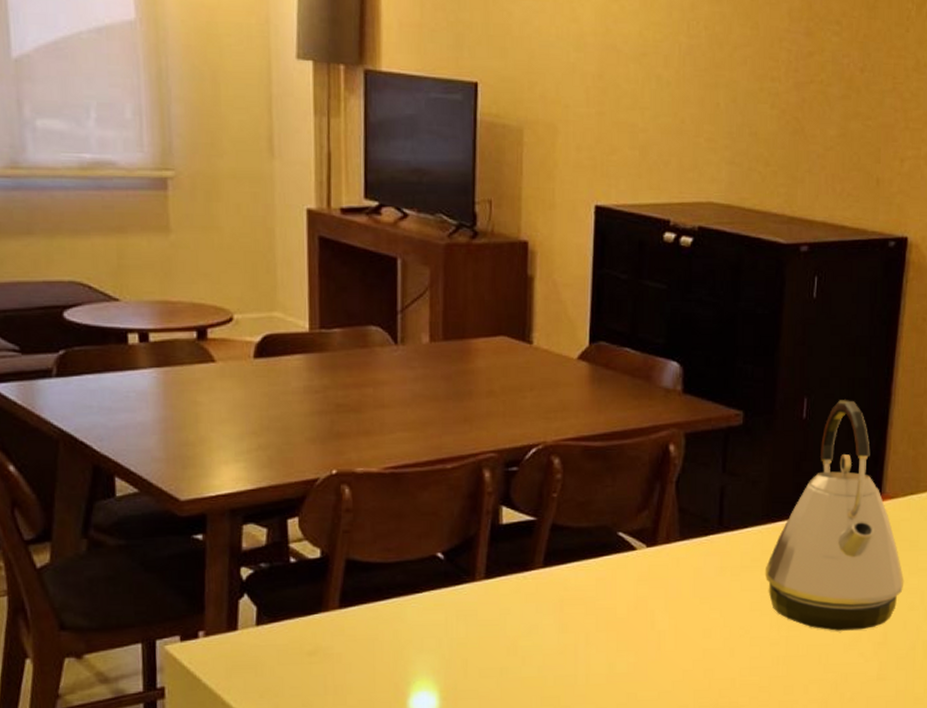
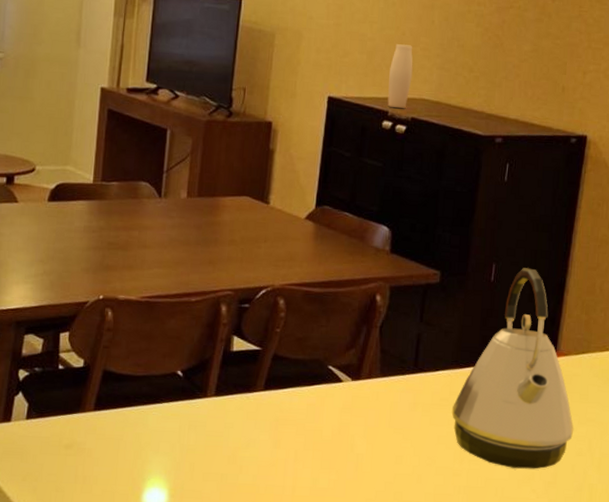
vase: none [668,135,697,216] -> present [387,44,413,109]

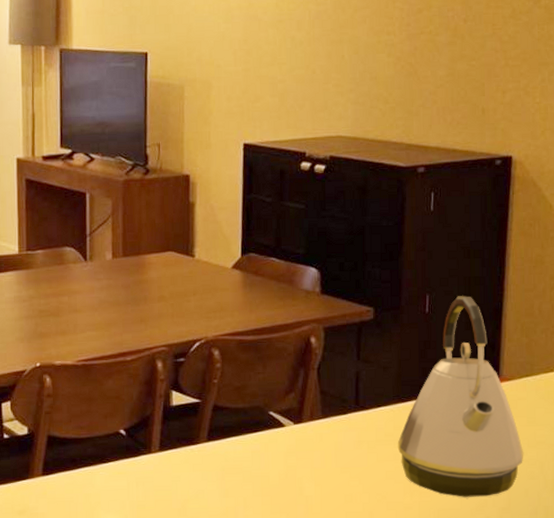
vase: present [387,44,413,109] -> none [303,83,327,149]

